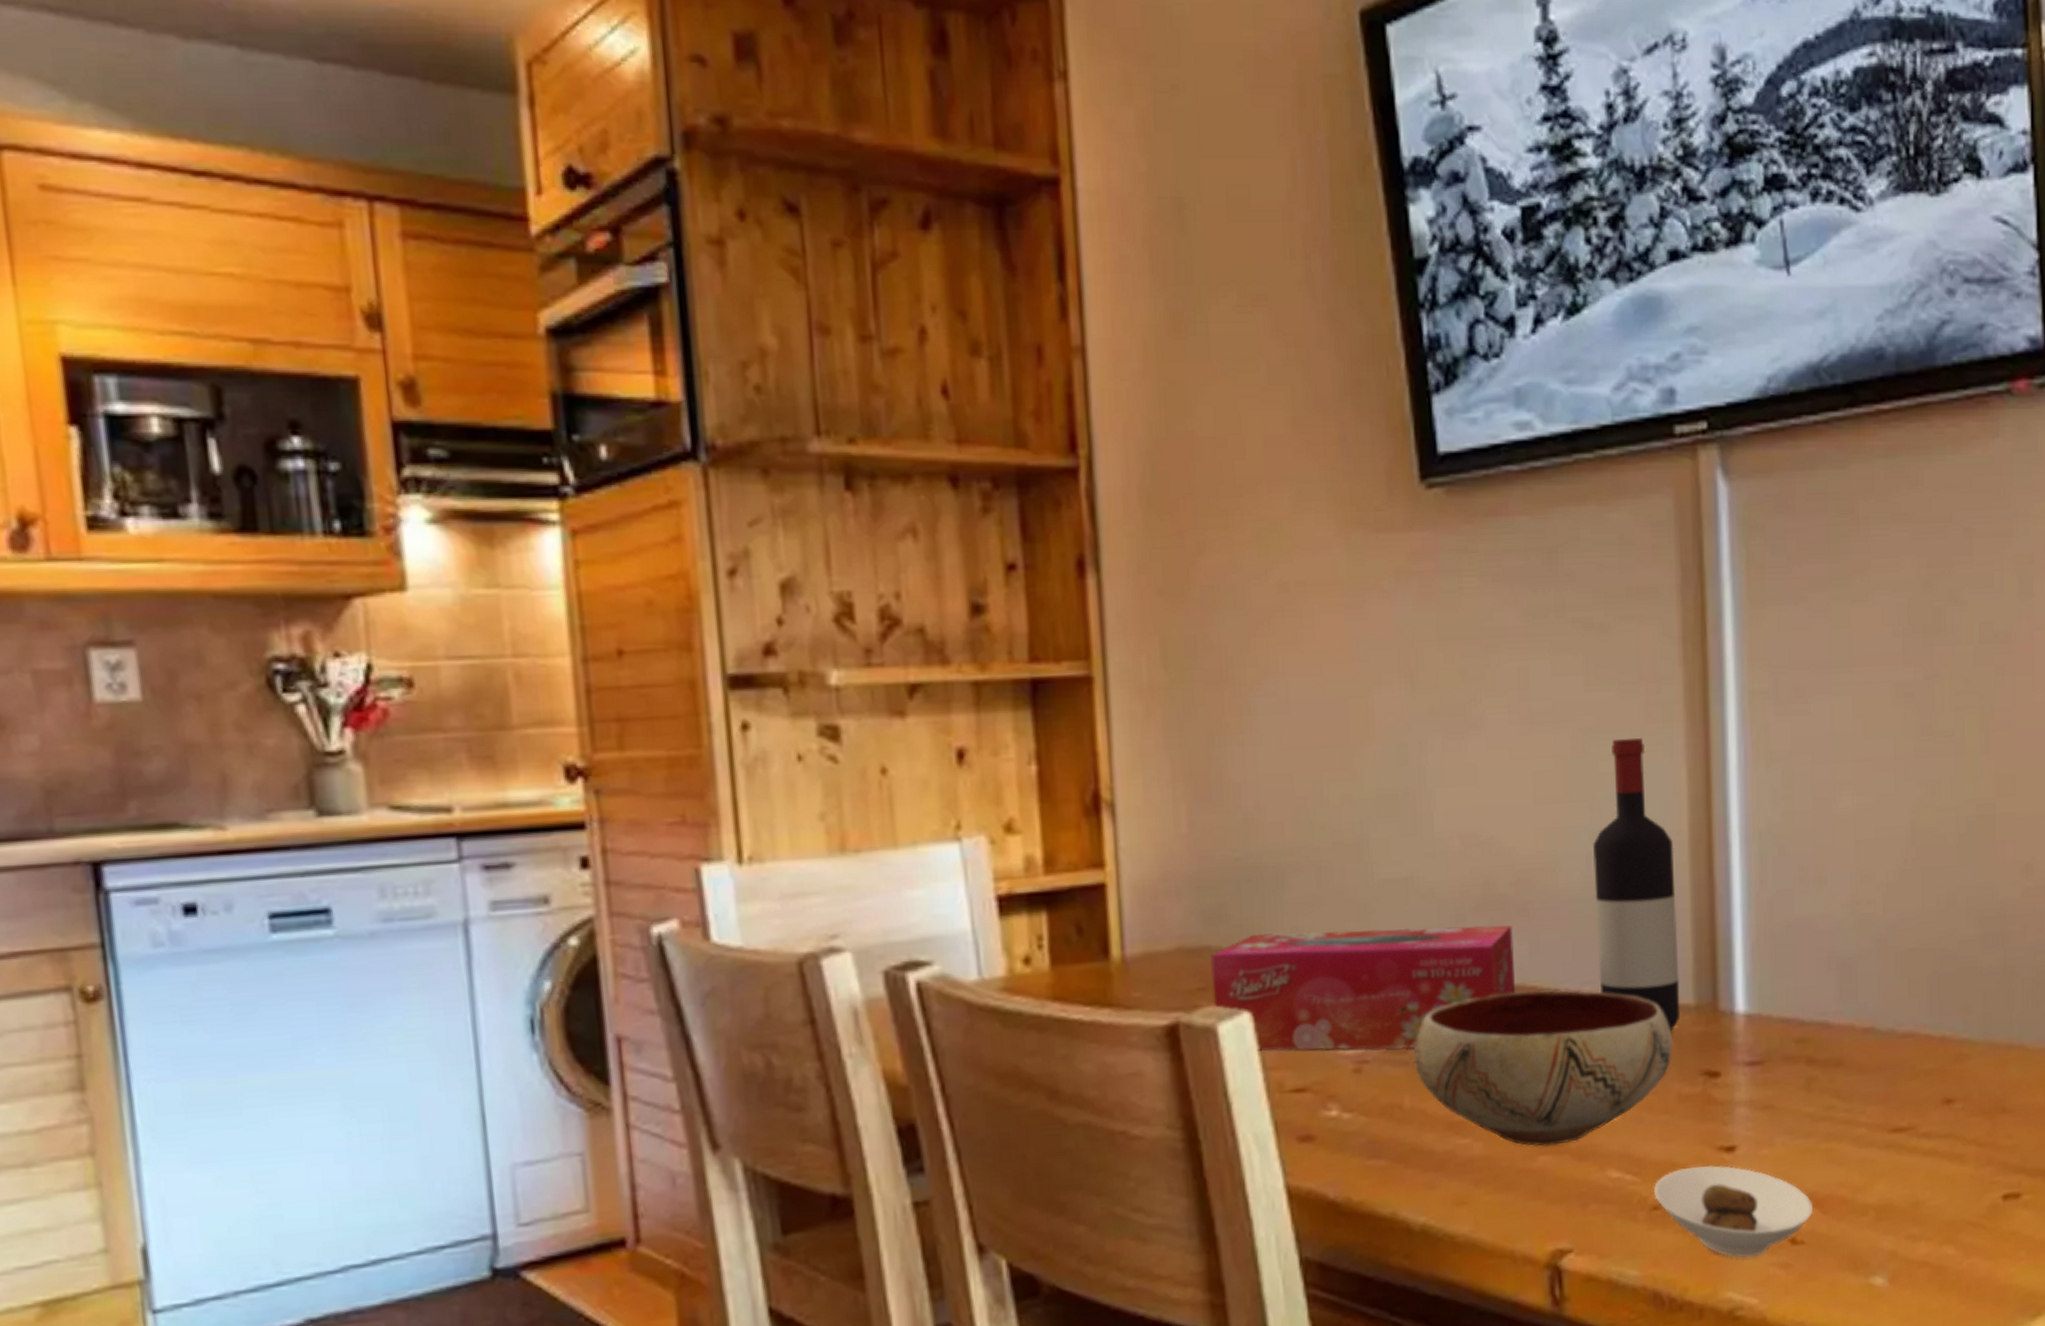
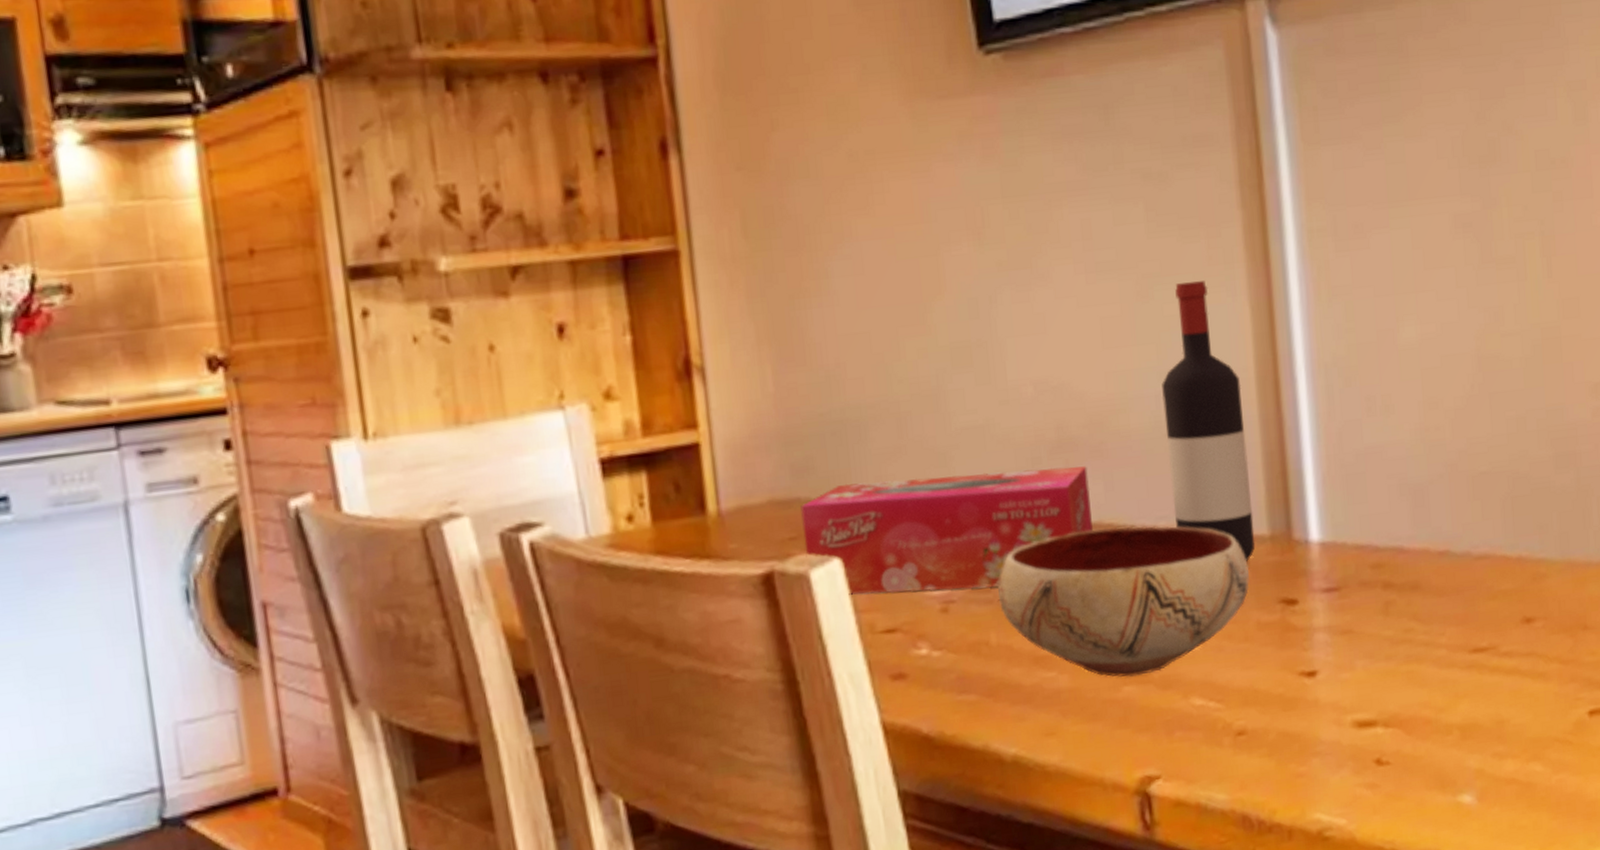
saucer: present [1654,1165,1814,1258] -> none [1238,690,1398,780]

